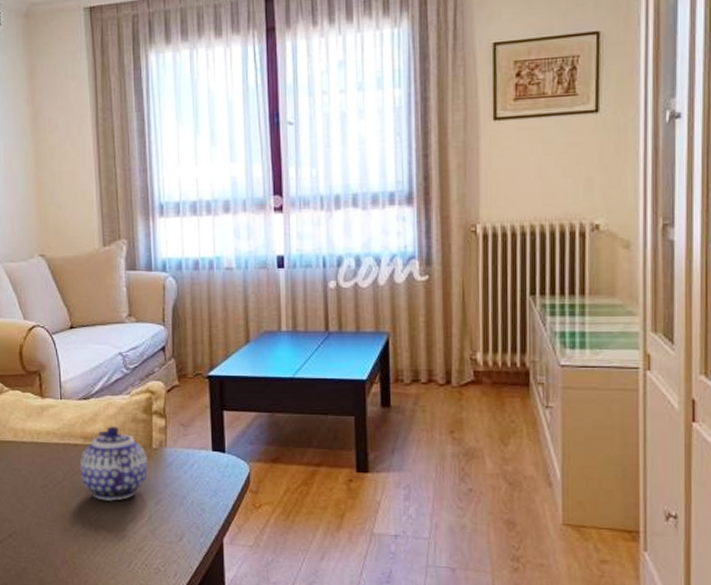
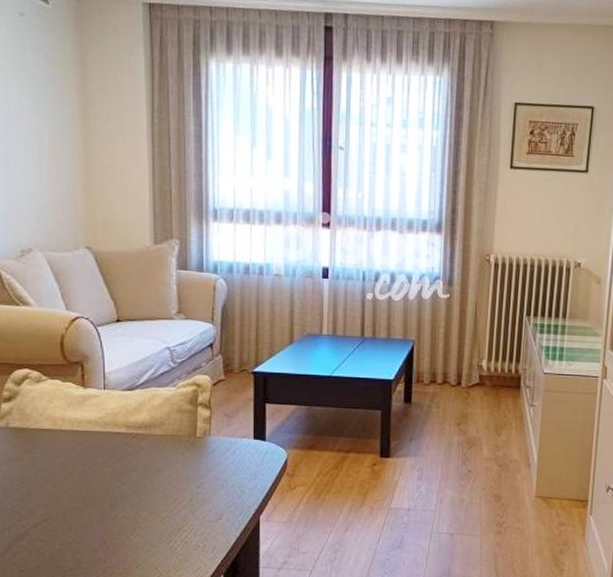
teapot: present [79,426,148,501] -> none [121,416,191,485]

